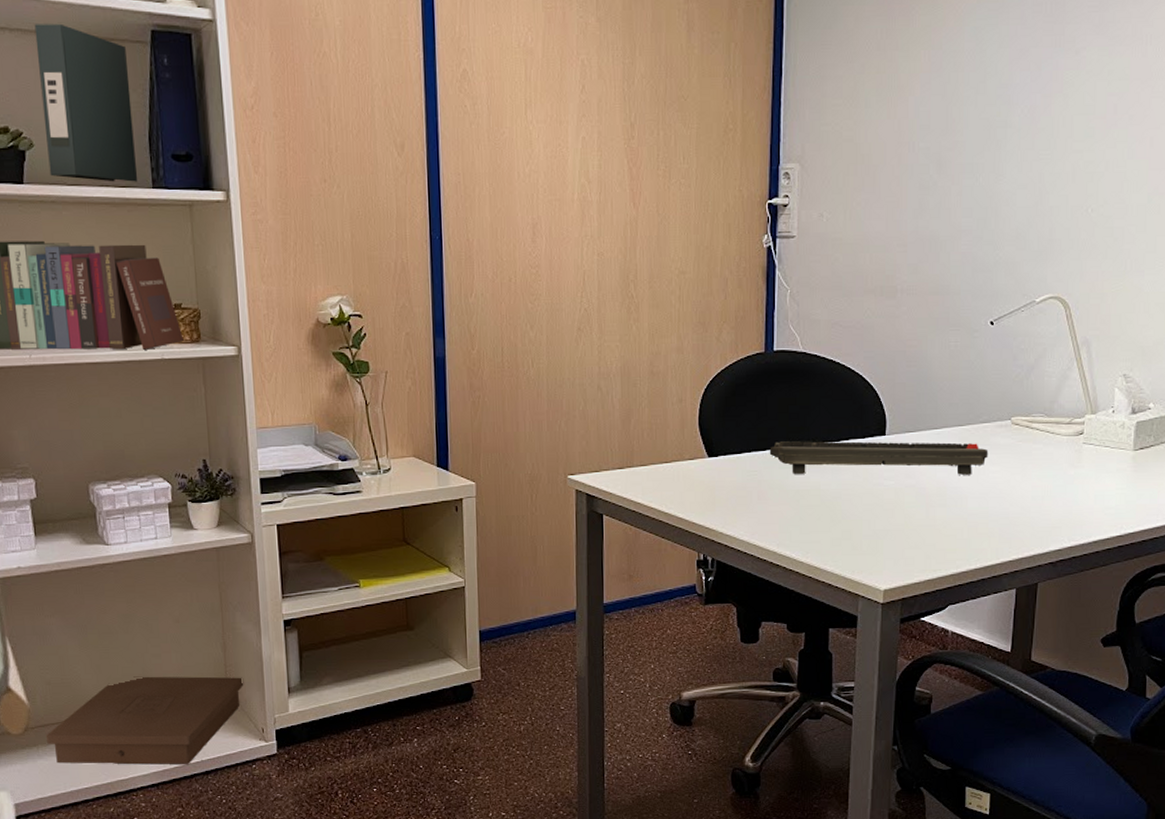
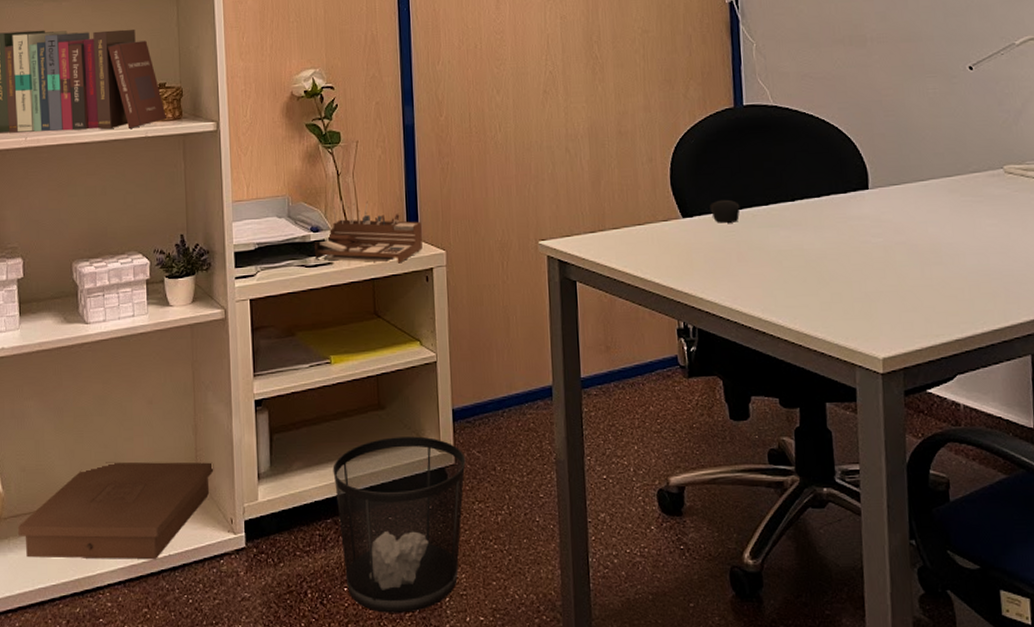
desk organizer: none [343,429,452,493] -> present [315,199,423,264]
waste bin: none [362,655,491,810] -> present [332,436,466,613]
computer mouse: none [735,441,764,463] -> present [709,199,741,223]
computer keyboard: present [769,441,989,476] -> none [746,195,983,233]

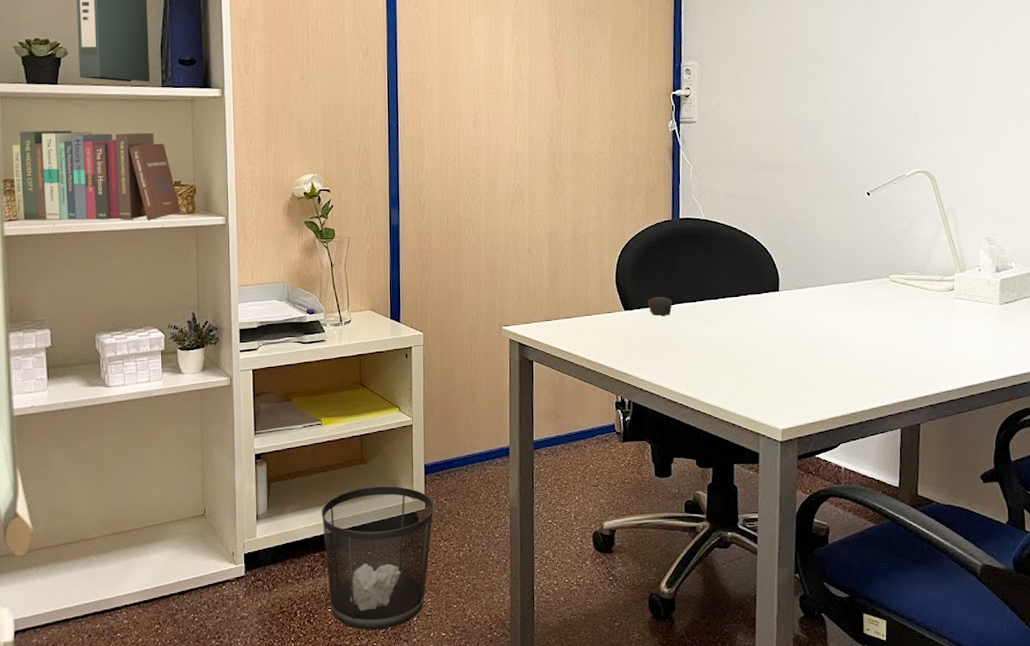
storage box: present [18,461,214,559] -> none [46,504,219,585]
desk organizer: present [315,199,423,264] -> none [310,287,403,342]

